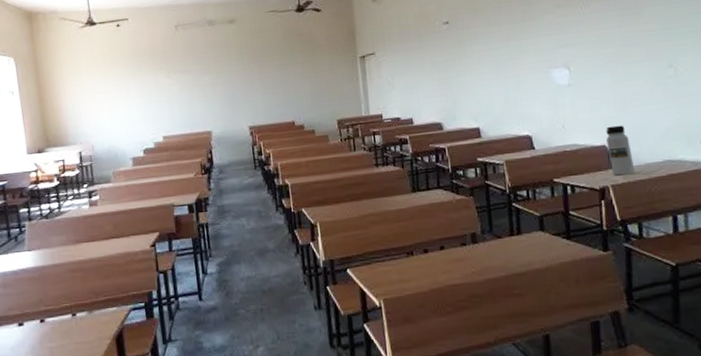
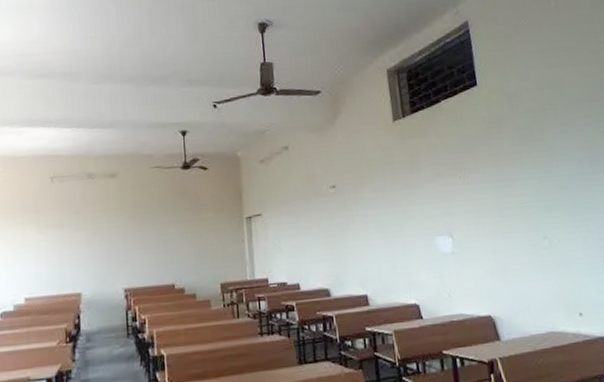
water bottle: present [605,125,636,176] -> none [490,295,522,348]

